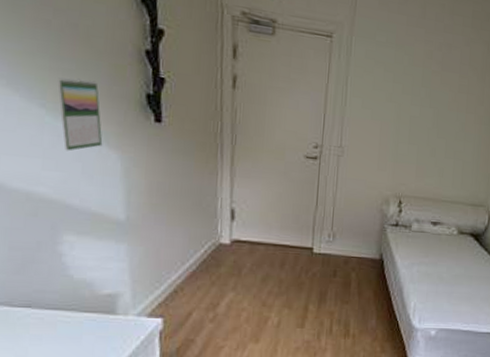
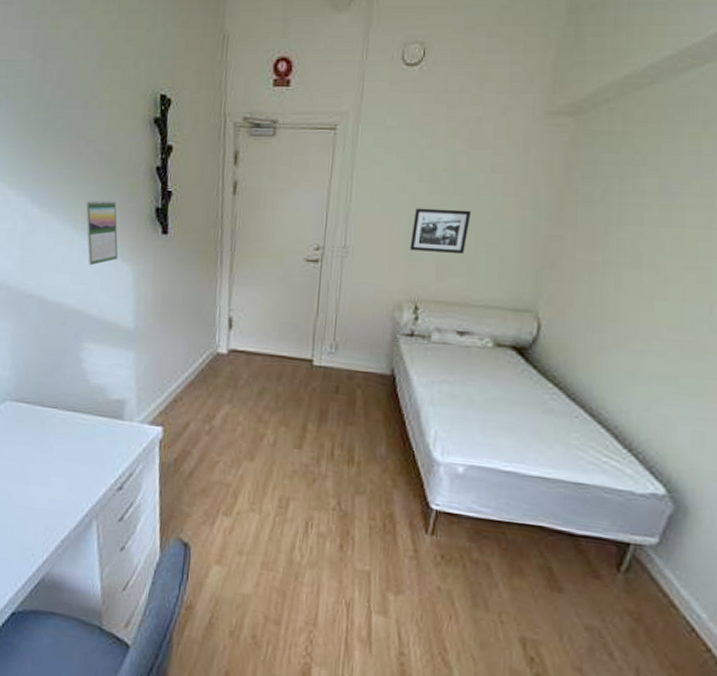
picture frame: none [395,116,443,159] -> present [410,208,472,255]

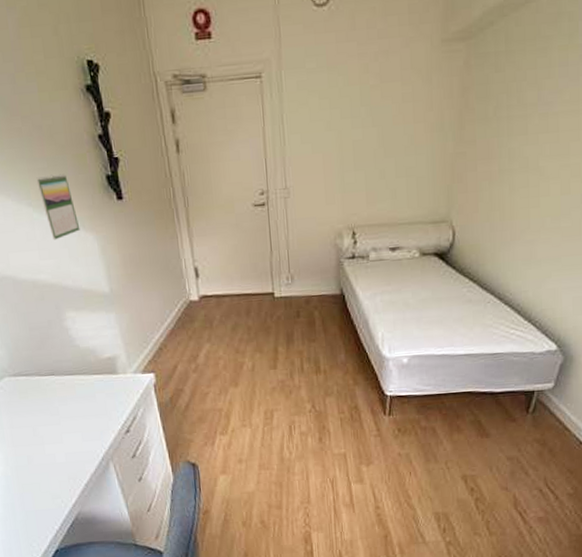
picture frame: present [410,208,472,255] -> none [341,139,390,183]

